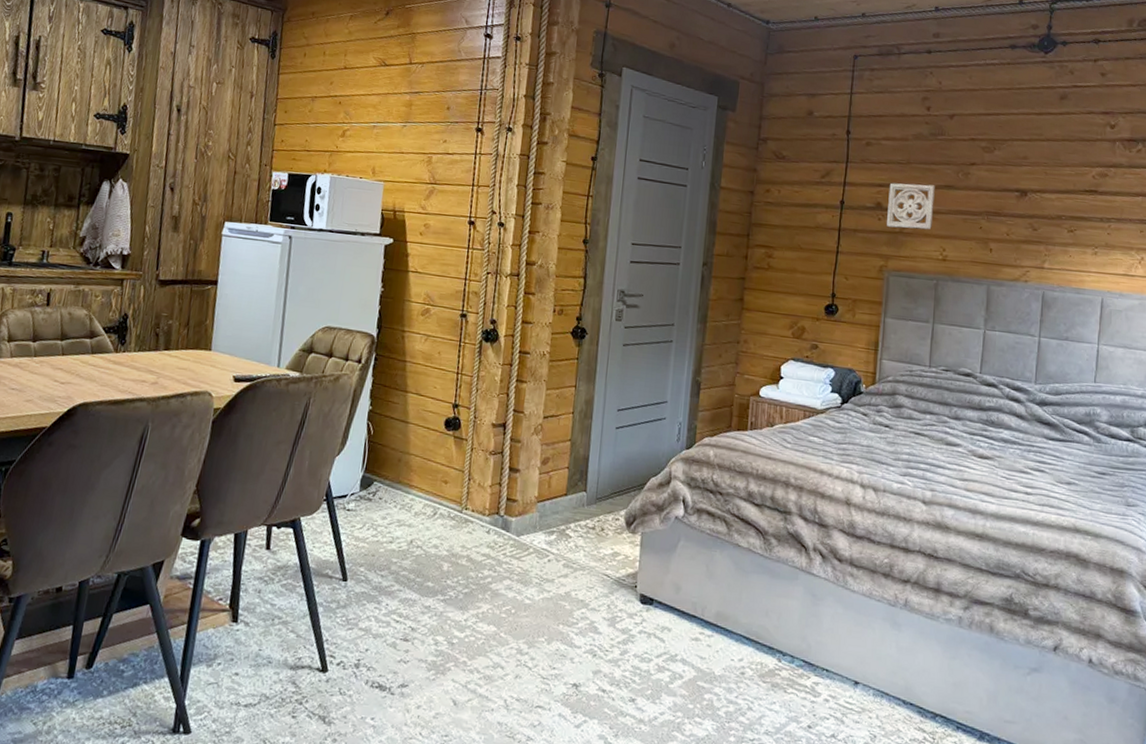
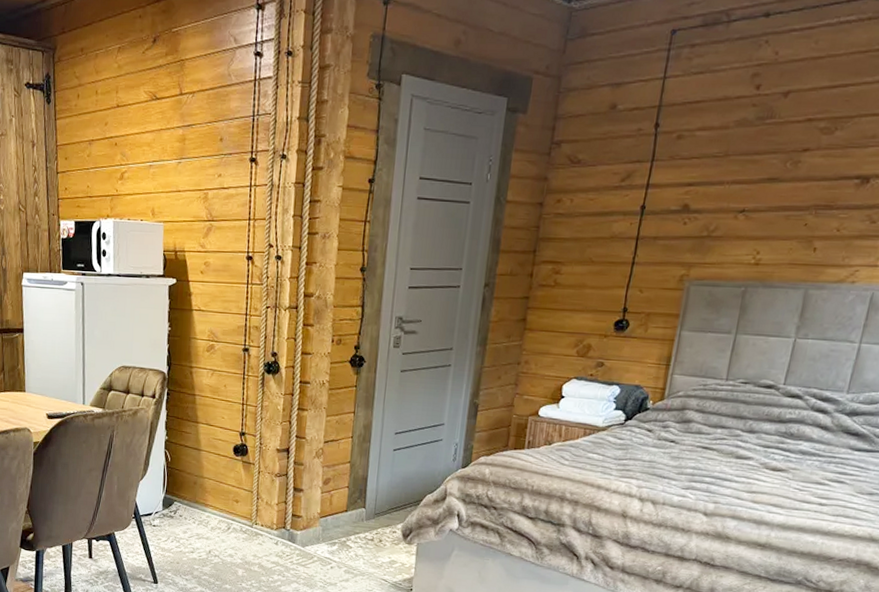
wall ornament: present [886,182,935,230] -> none [692,179,756,233]

